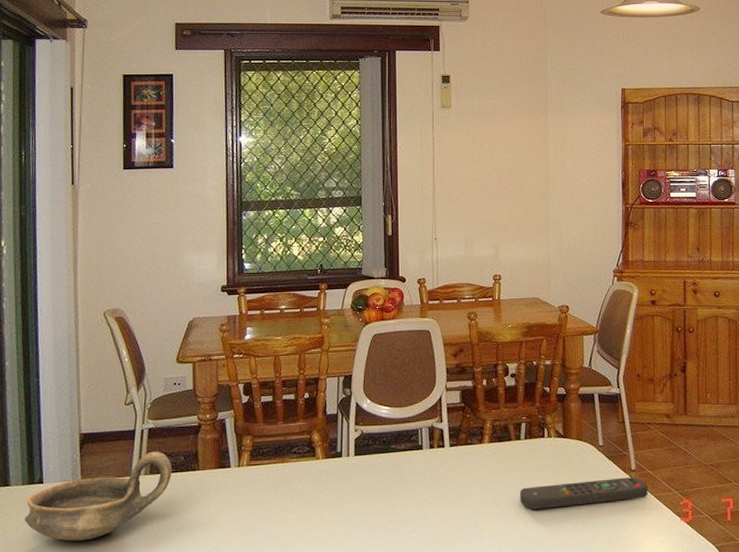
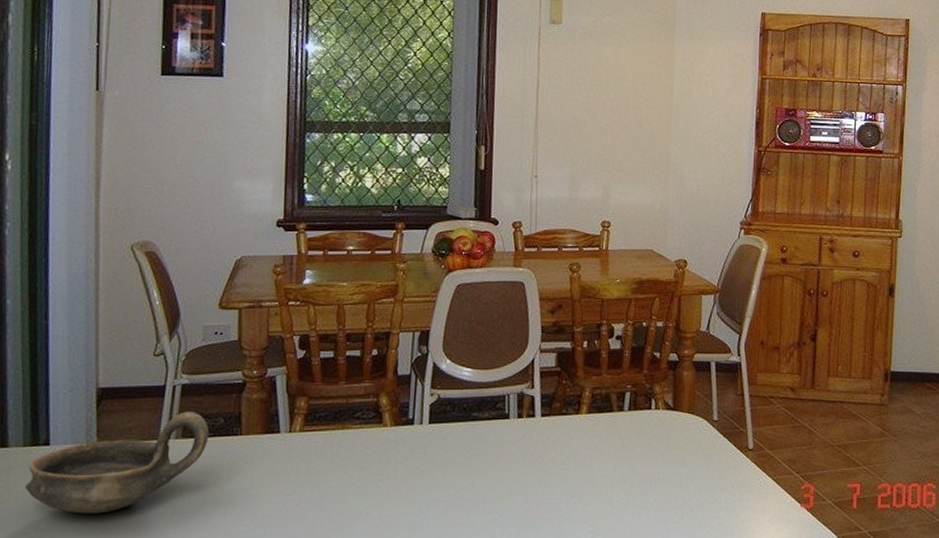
remote control: present [520,477,648,510] -> none [620,457,766,490]

